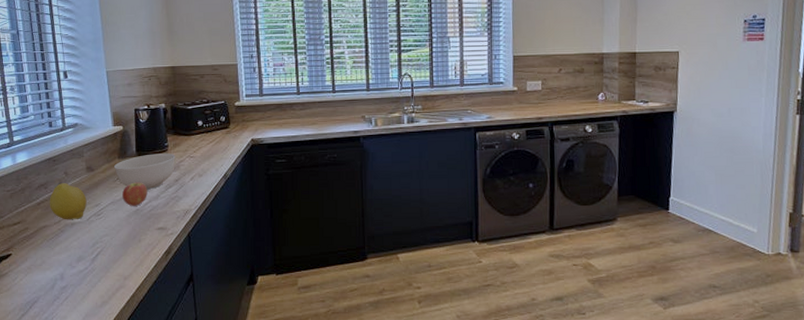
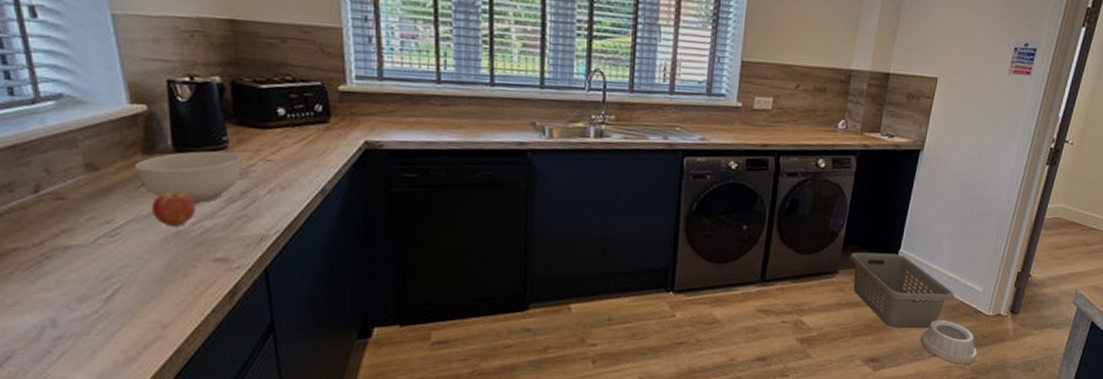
fruit: present [49,183,87,220] -> none [19,185,90,242]
laundry basket: none [625,201,731,268] -> present [849,252,955,328]
pet bowl: none [704,260,764,302] -> present [920,320,978,364]

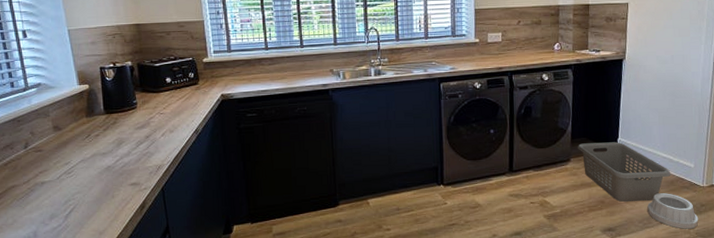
bowl: present [135,151,241,204] -> none [82,110,145,147]
fruit: present [152,191,196,226] -> none [92,140,118,163]

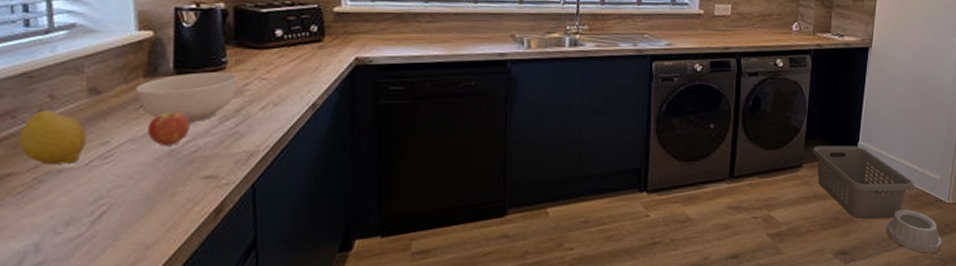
fruit: none [16,143,56,180] -> present [18,111,87,165]
bowl: none [82,110,145,147] -> present [136,72,237,123]
fruit: none [92,140,118,163] -> present [148,112,190,145]

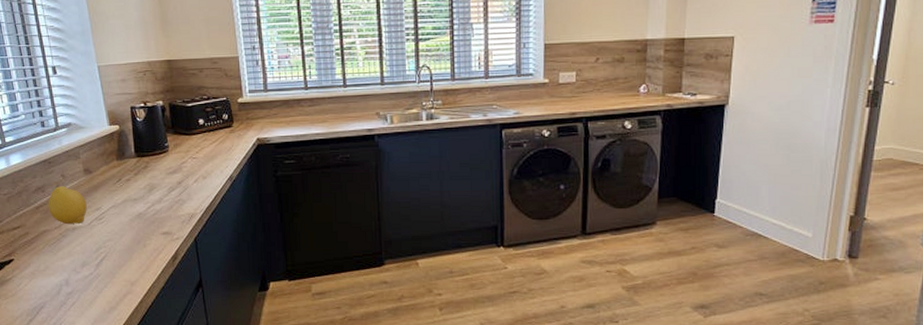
bowl: present [136,72,237,123] -> none [113,154,177,193]
fruit: present [148,112,190,145] -> none [123,185,150,210]
laundry basket: present [812,146,915,219] -> none [666,203,782,274]
pet bowl: present [887,210,942,254] -> none [751,266,816,311]

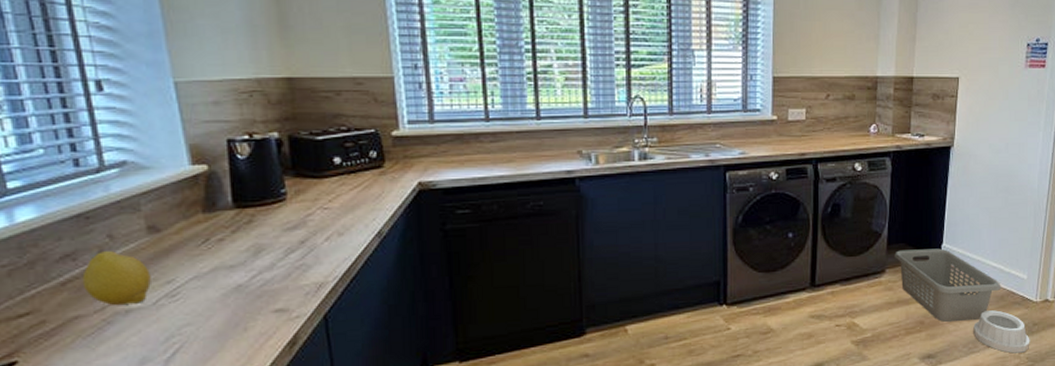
laundry basket: none [666,203,782,274] -> present [895,248,1001,322]
pet bowl: none [751,266,816,311] -> present [973,310,1030,354]

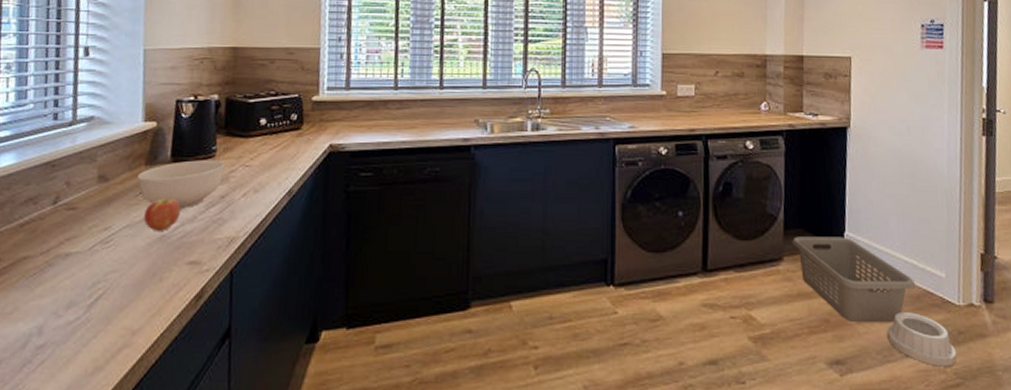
fruit: present [82,251,151,306] -> none [36,197,93,249]
bowl: none [196,204,299,257] -> present [137,160,225,209]
fruit: none [213,246,255,281] -> present [144,198,181,231]

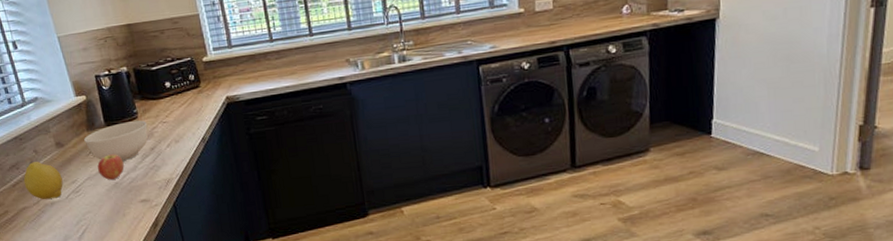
fruit: none [36,197,93,249] -> present [23,162,63,200]
laundry basket: present [792,236,916,322] -> none [659,124,787,198]
pet bowl: present [887,312,957,367] -> none [755,185,827,230]

